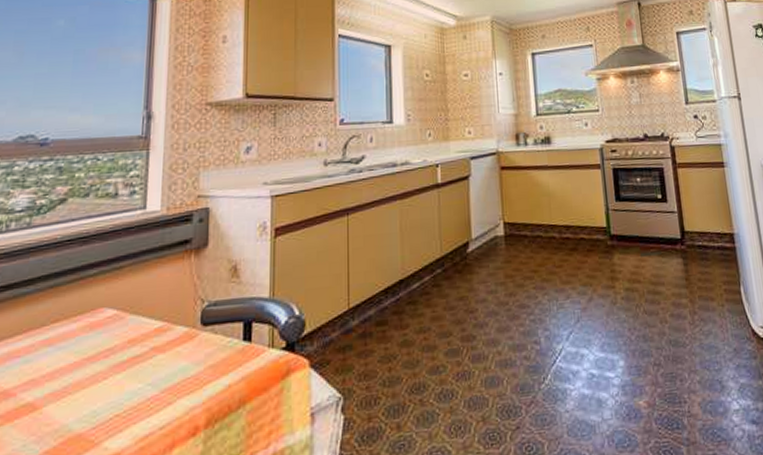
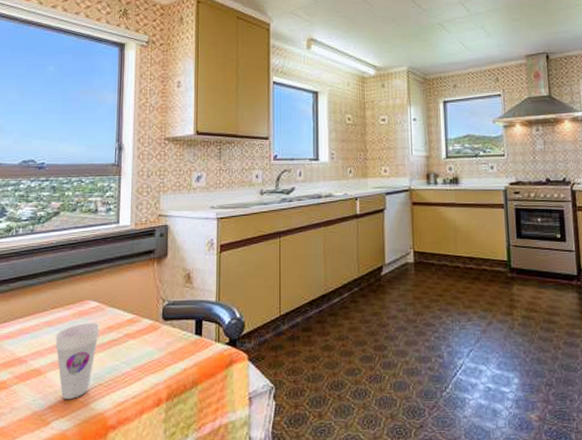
cup: none [56,336,118,441] -> present [55,323,100,400]

